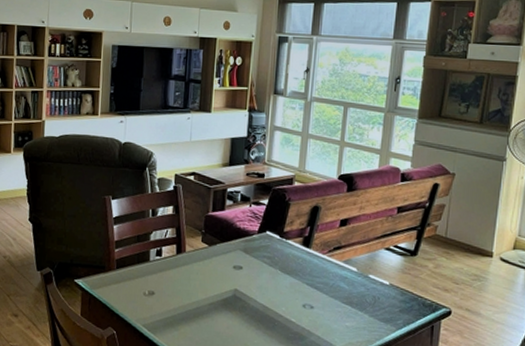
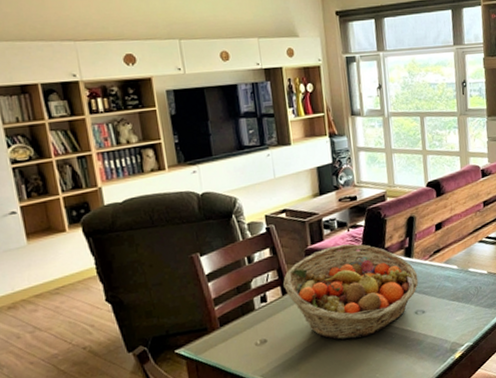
fruit basket: none [179,218,313,316] -> present [283,244,419,340]

